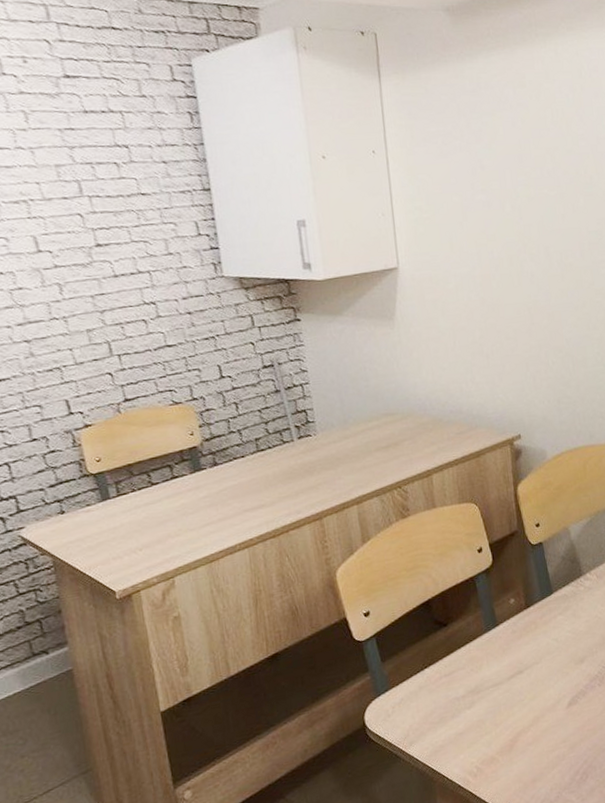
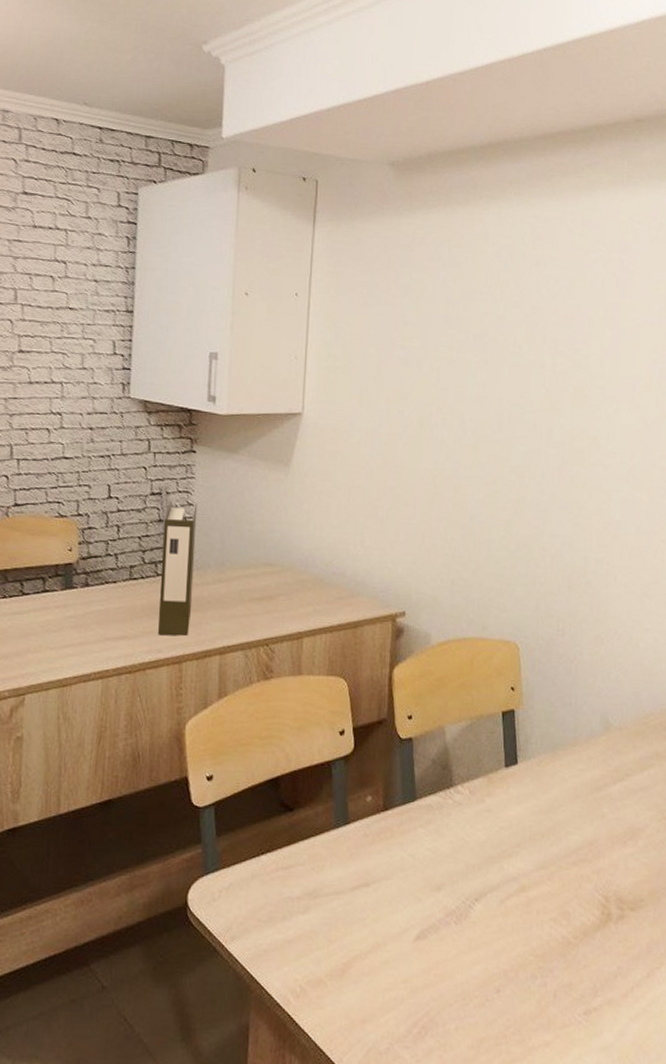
binder: none [280,369,324,498] -> present [158,502,198,637]

